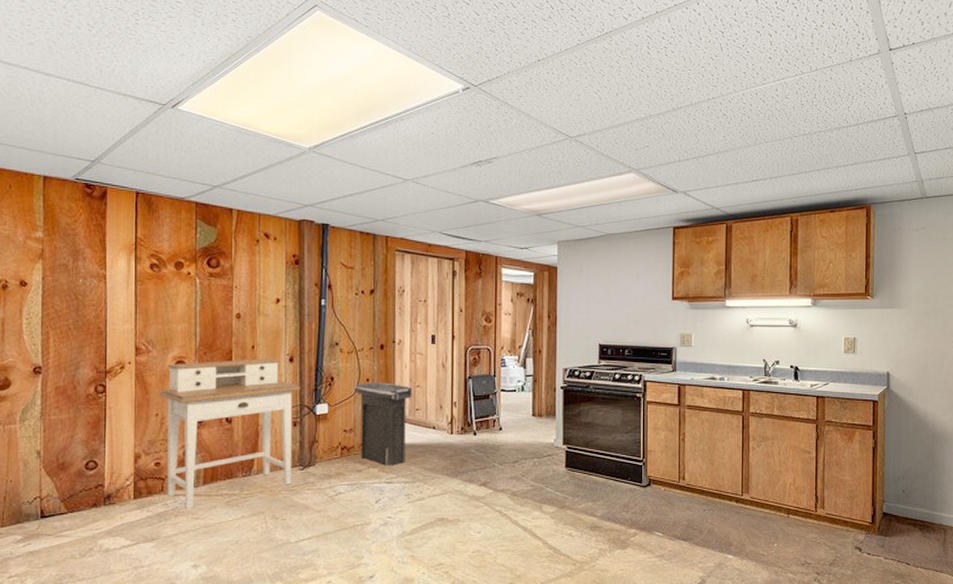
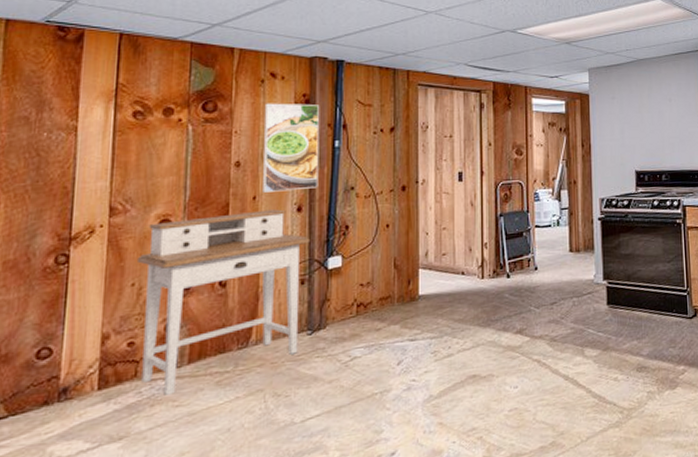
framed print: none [259,262,308,343] -> present [263,103,320,193]
trash can: present [355,382,413,466] -> none [373,227,438,321]

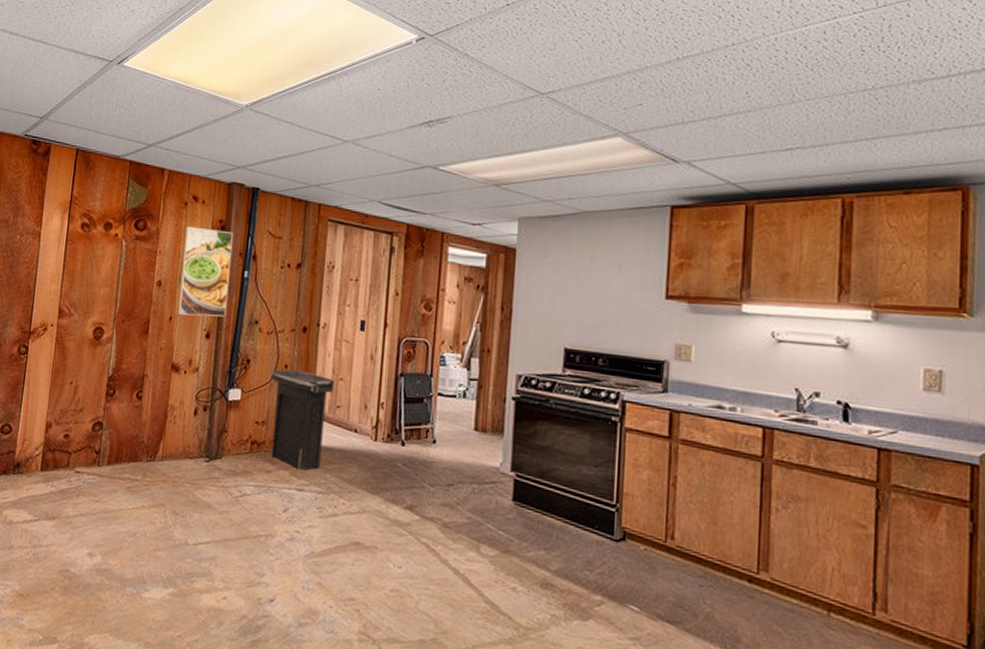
desk: present [136,209,311,395] -> none [72,329,215,490]
trash can: none [373,227,438,321] -> present [271,369,335,471]

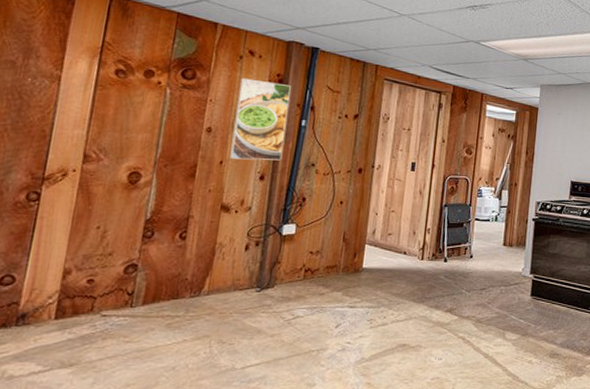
trash can: present [271,369,335,471] -> none [325,205,387,290]

